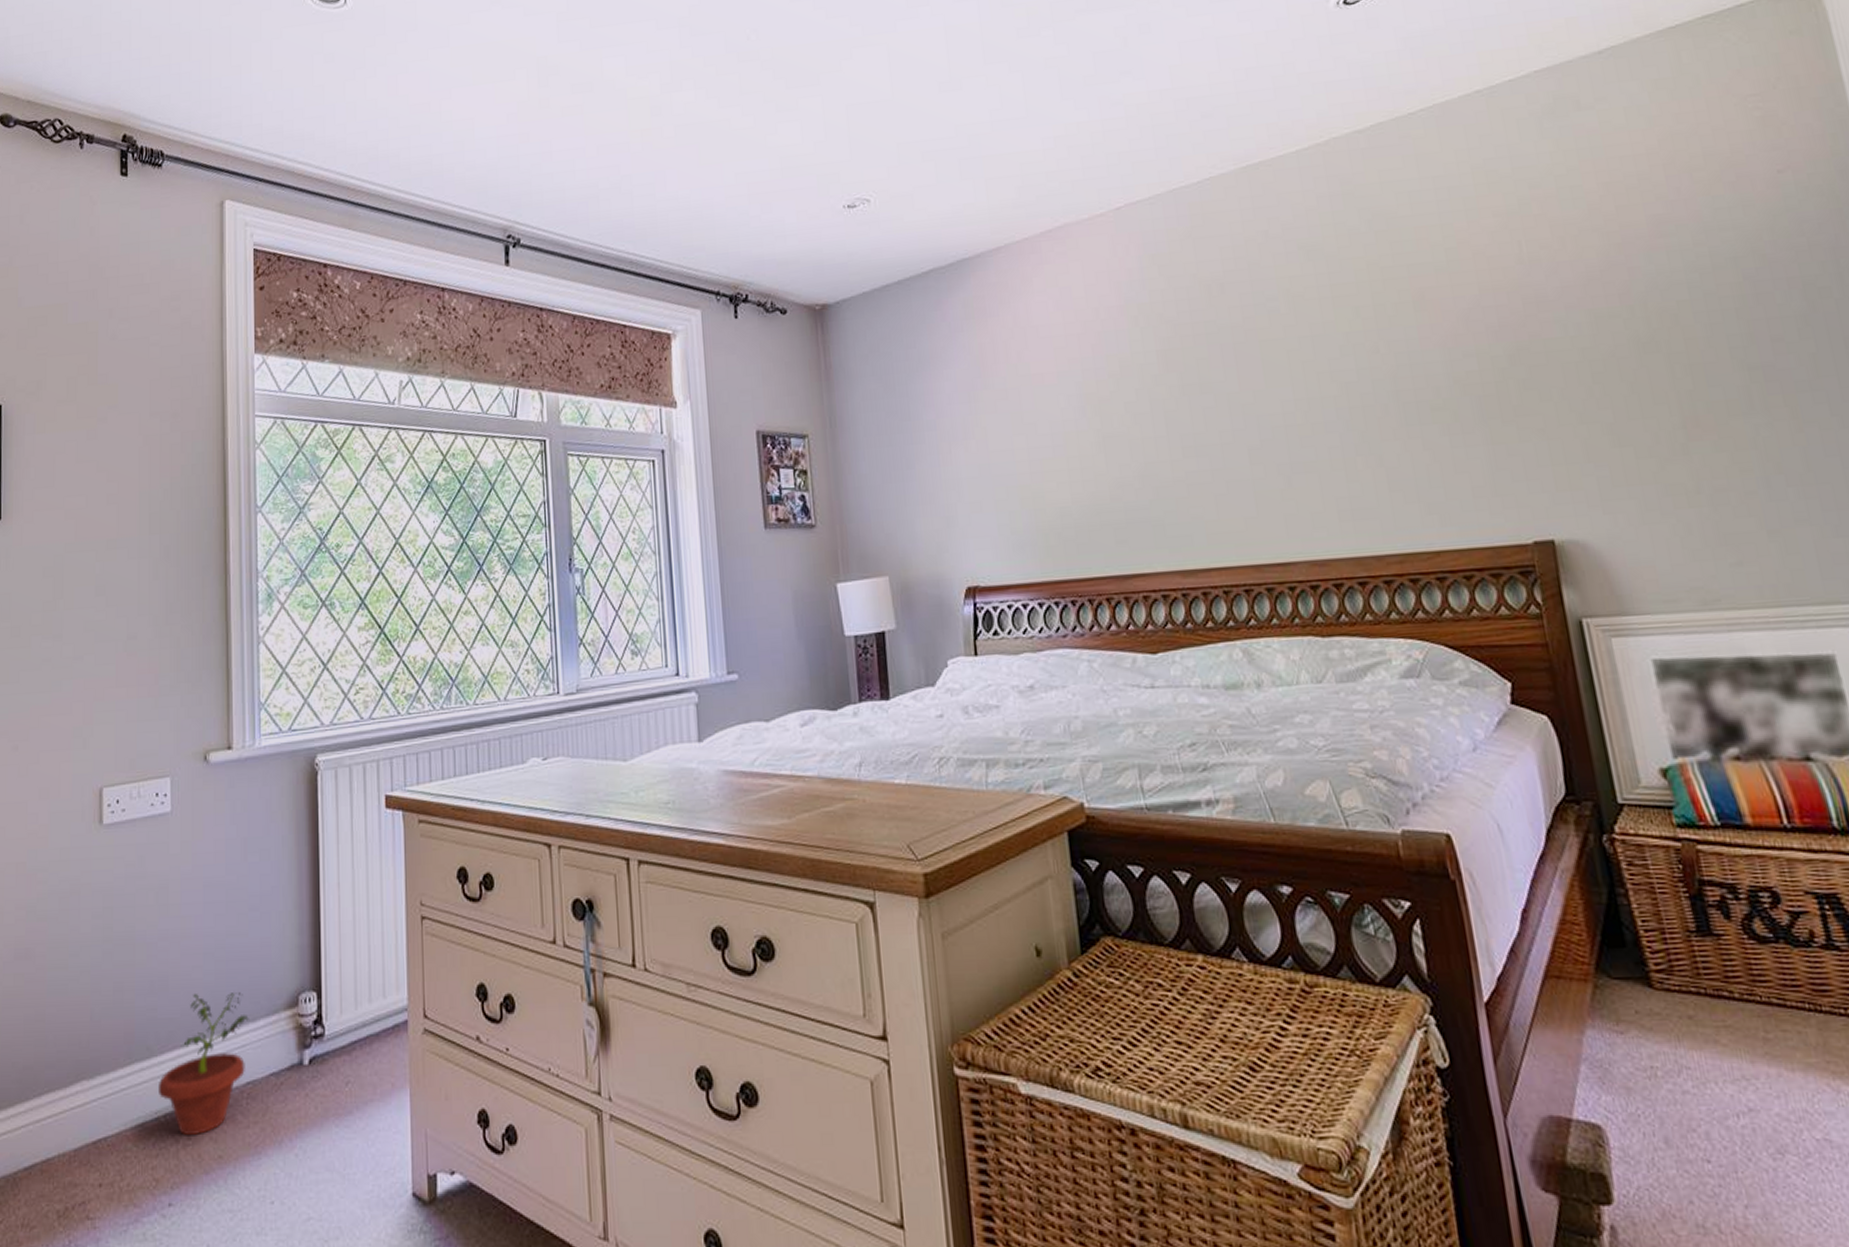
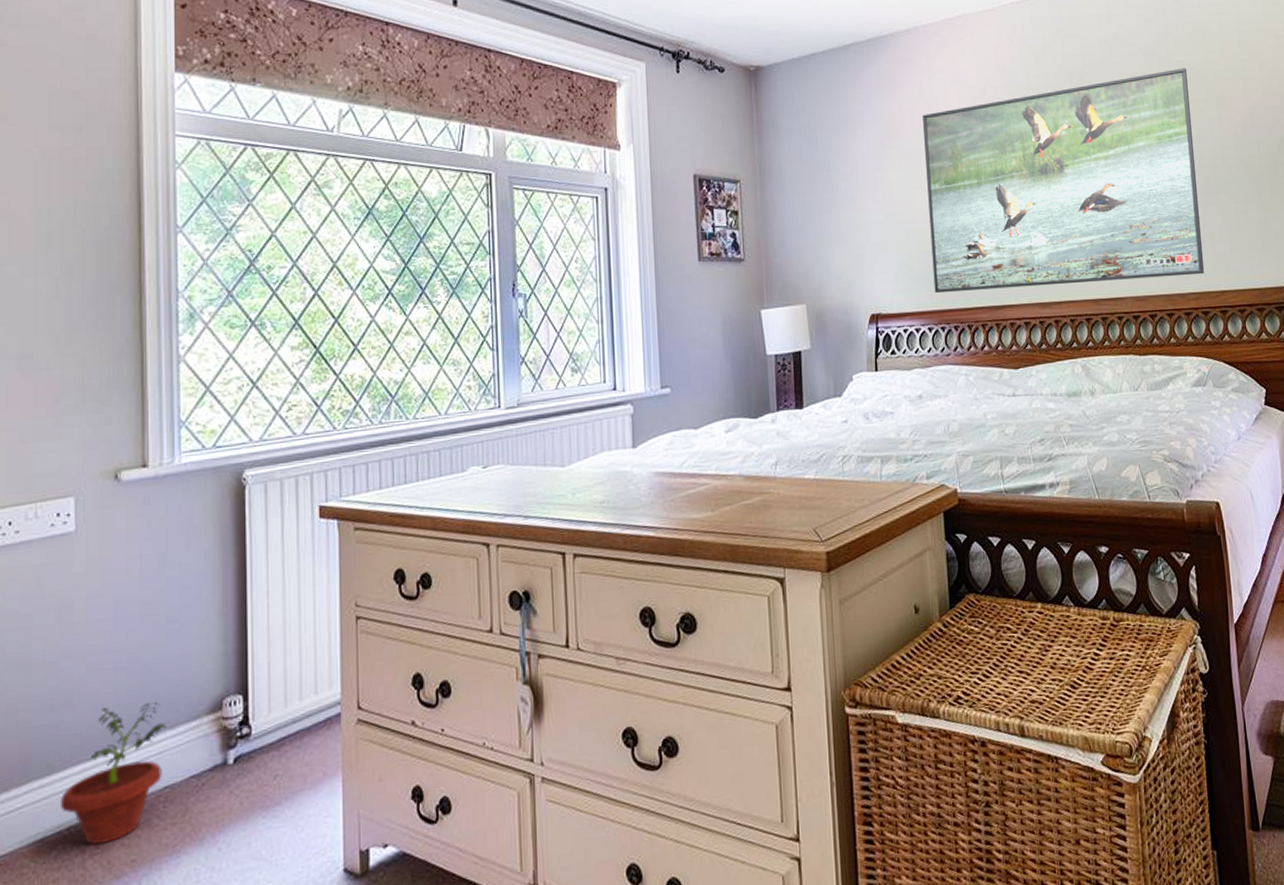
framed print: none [1020,265,1410,561] -> present [923,68,1205,294]

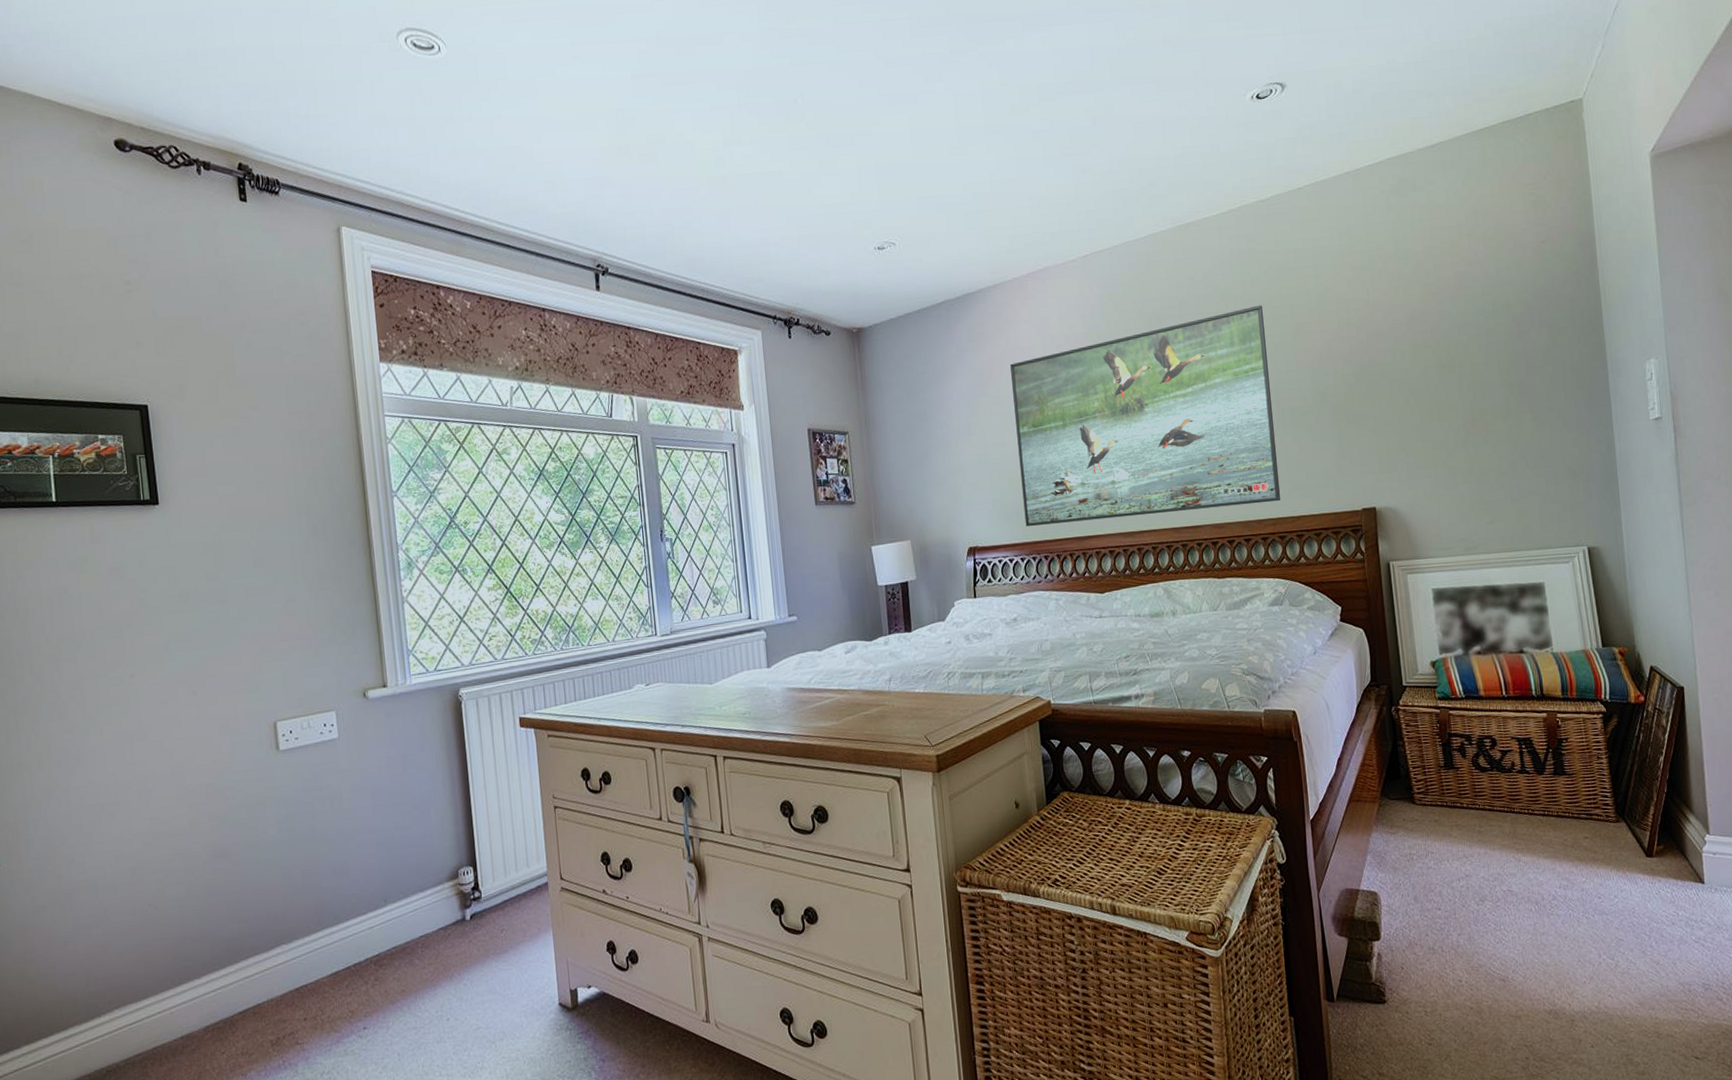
potted plant: present [59,702,167,845] -> none [346,871,419,978]

